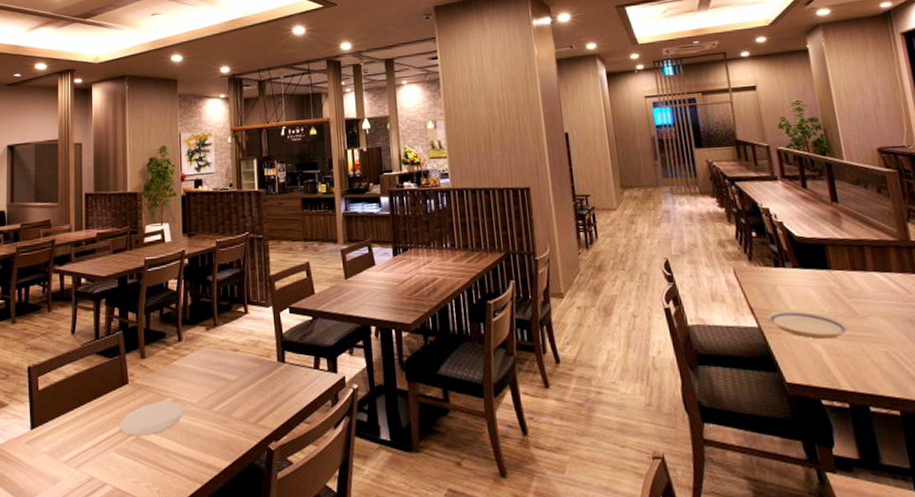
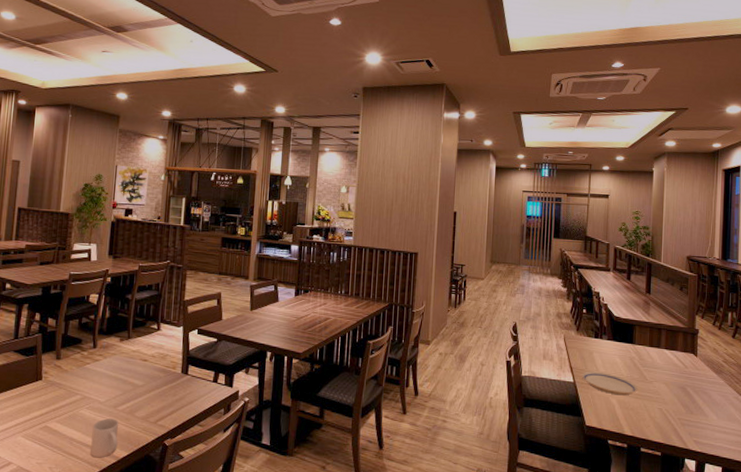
plate: present [118,401,185,437] -> none [28,397,92,426]
mug: none [188,422,218,471] -> present [90,418,119,458]

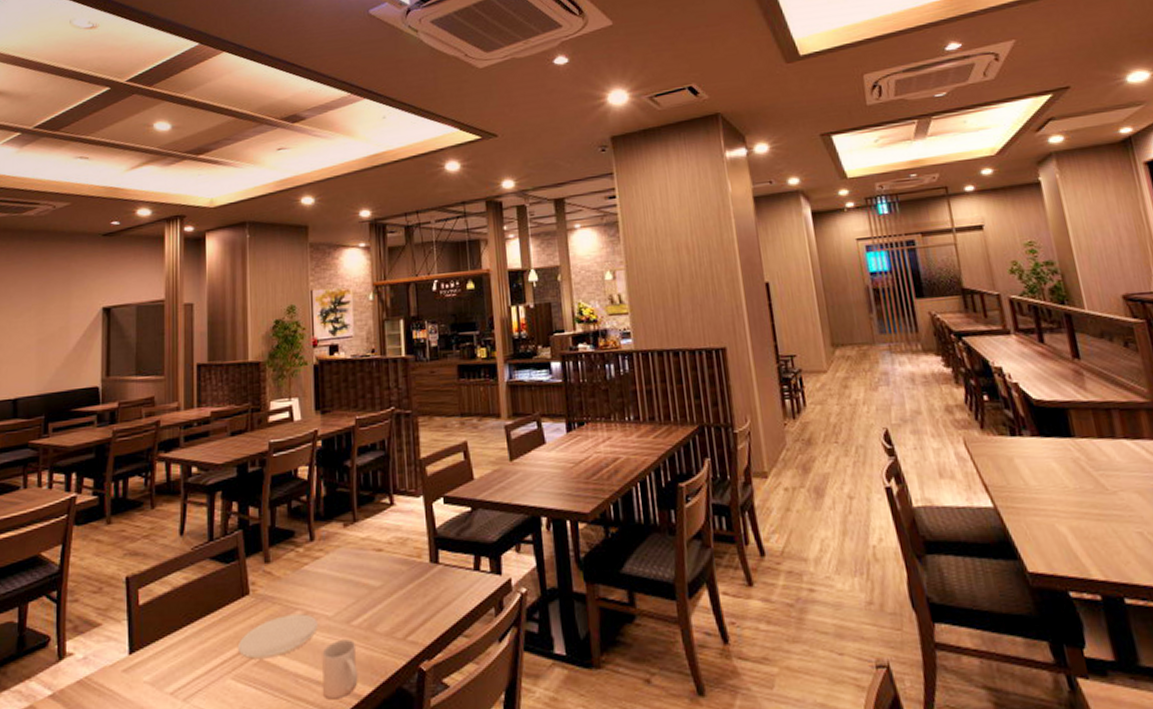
plate: none [28,397,92,426] -> present [237,614,318,660]
plate: present [582,371,638,396] -> none [1003,486,1097,520]

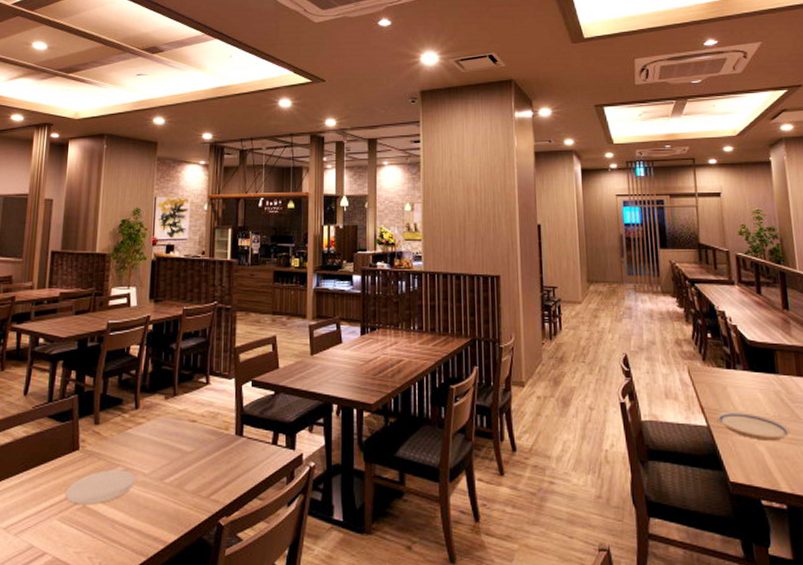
mug: present [322,639,358,700] -> none [135,494,167,544]
plate: none [1003,486,1097,520] -> present [716,411,791,441]

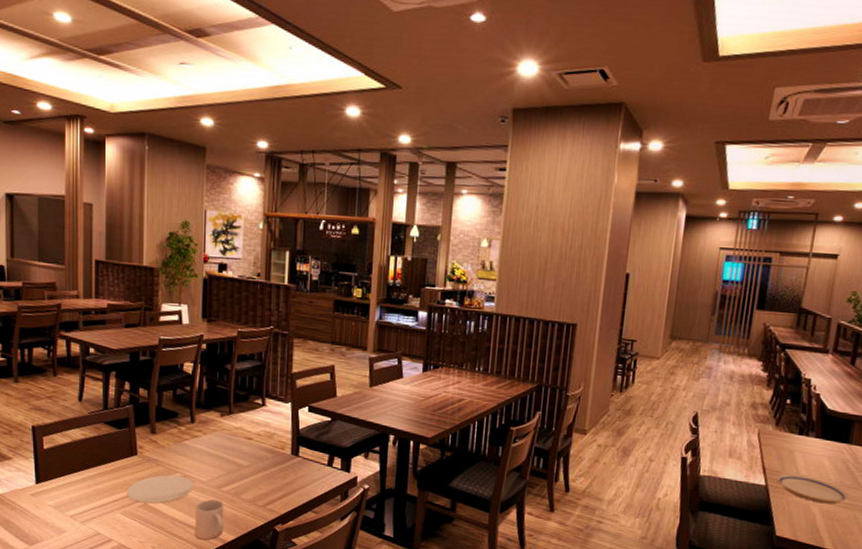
mug: none [135,494,167,544] -> present [195,499,224,540]

